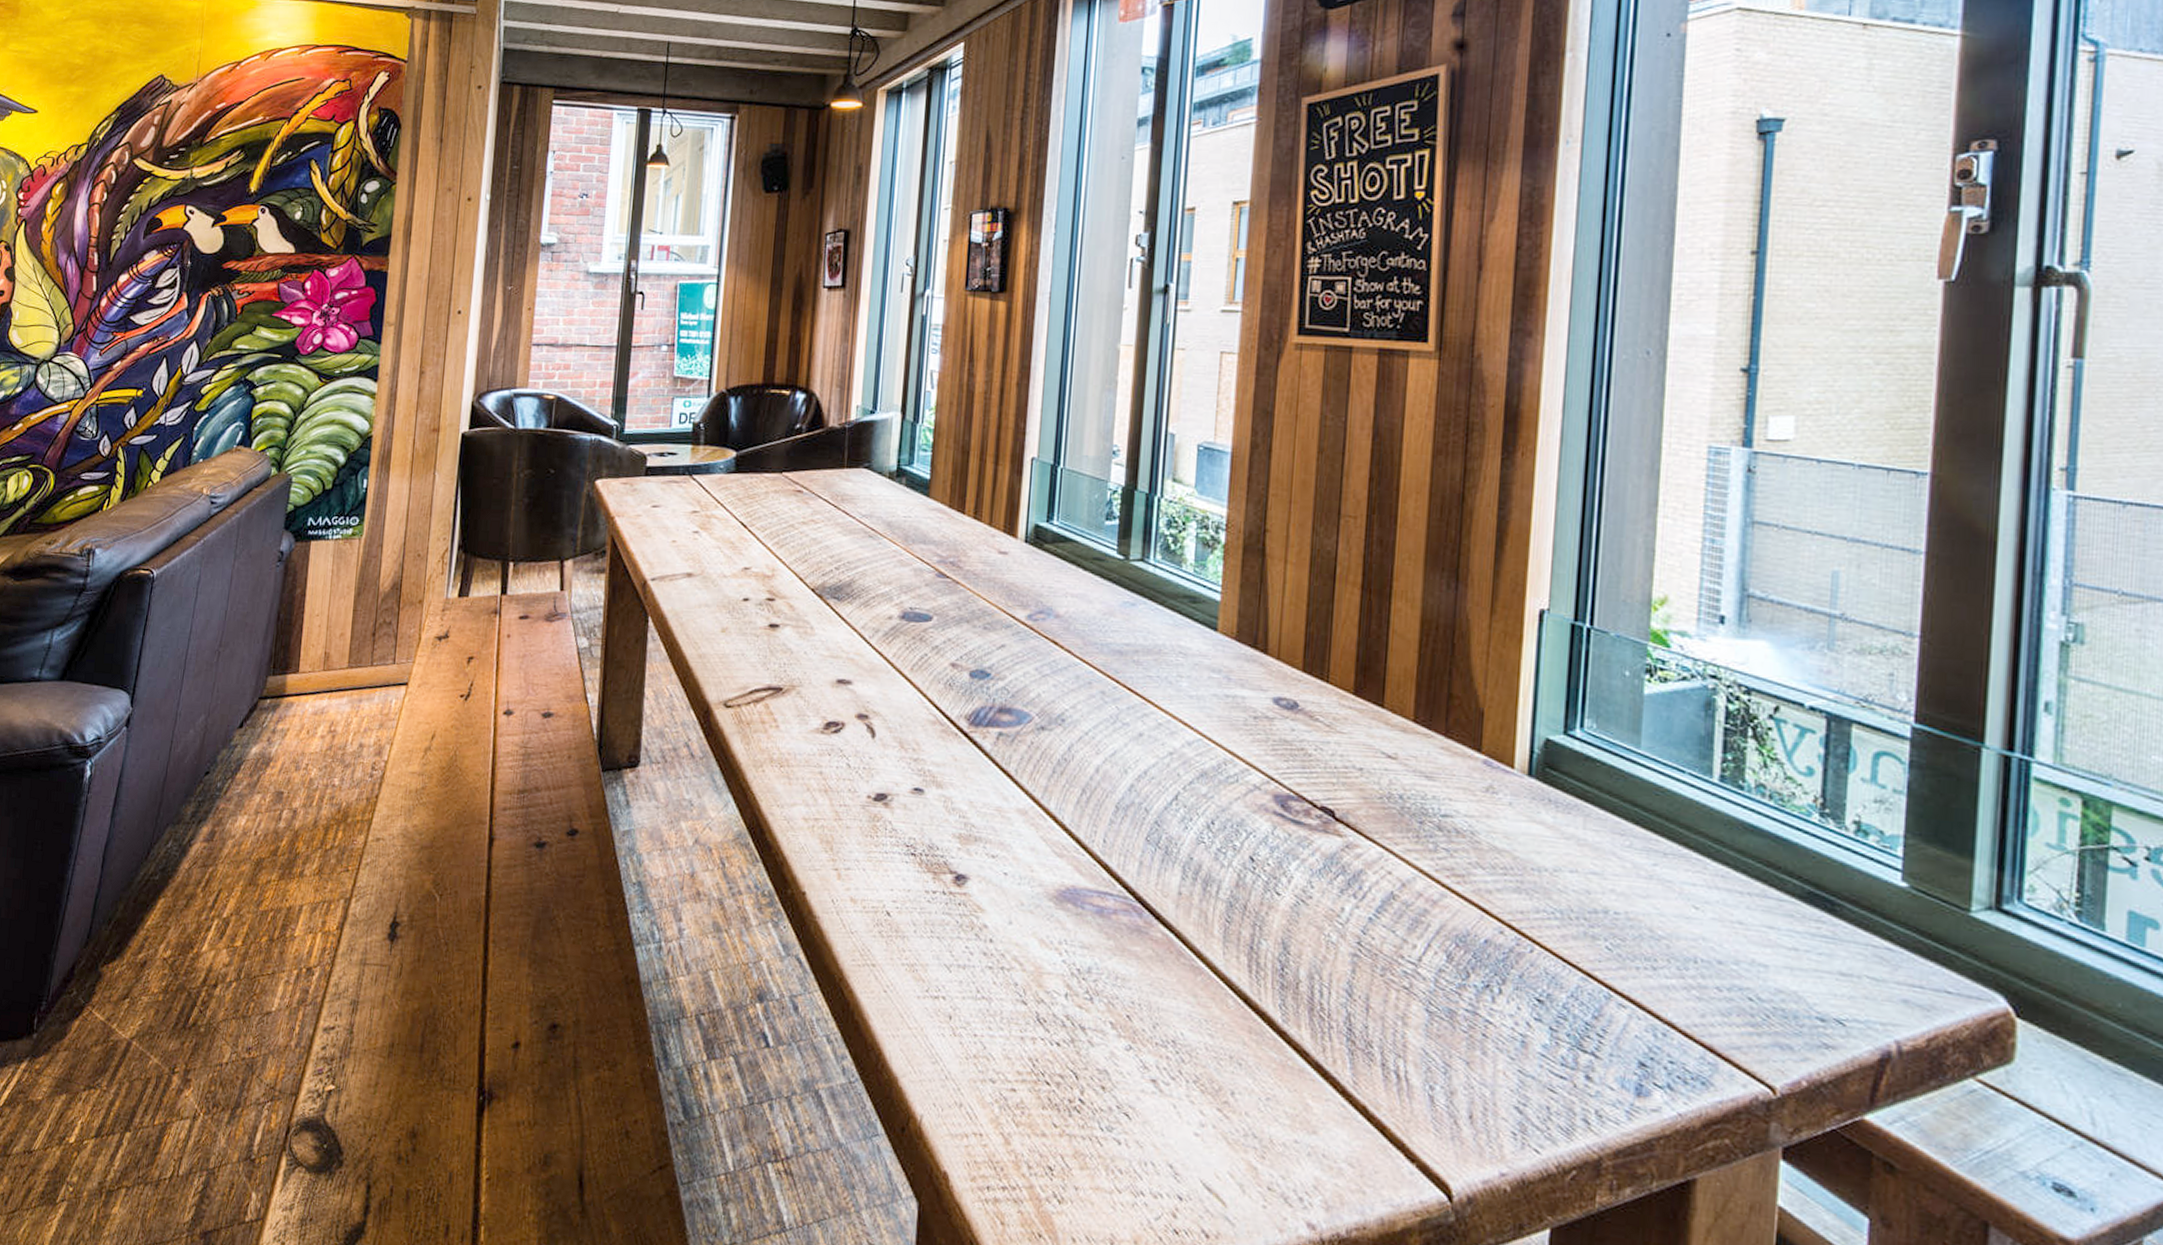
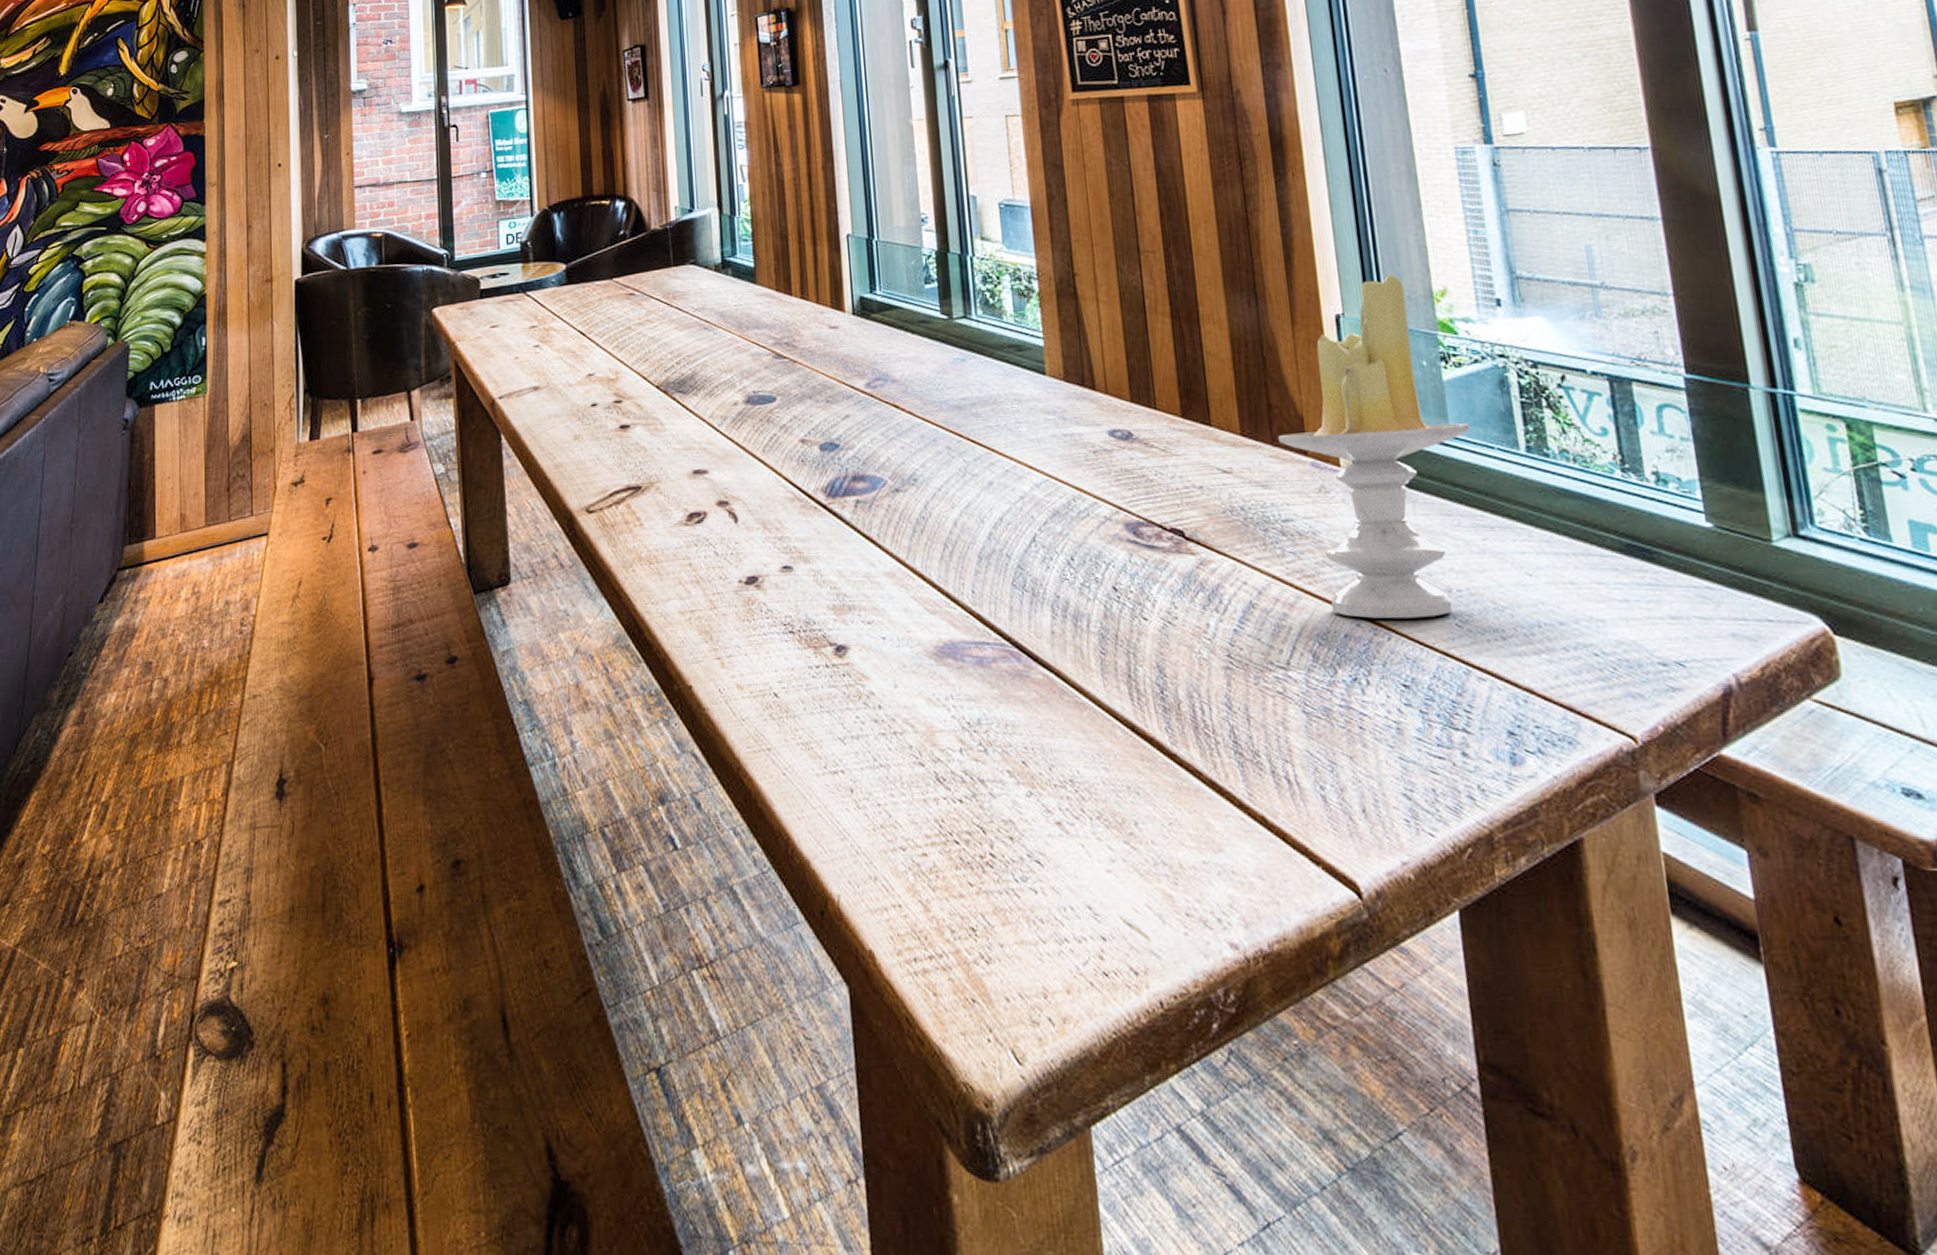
candle: none [1453,574,1663,936] -> present [1278,274,1470,619]

